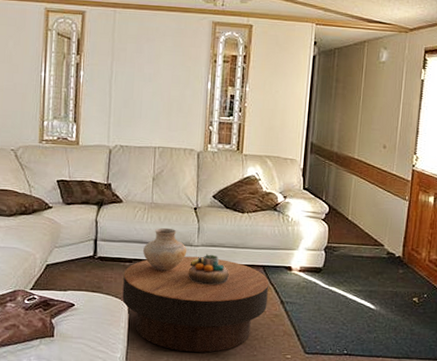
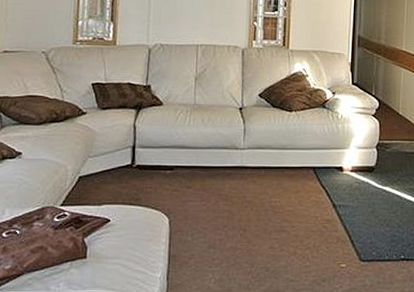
coffee table: present [122,256,269,353] -> none [163,160,320,266]
vase: present [143,227,187,271] -> none [185,130,233,178]
decorative bowl: present [188,254,229,285] -> none [234,157,278,191]

